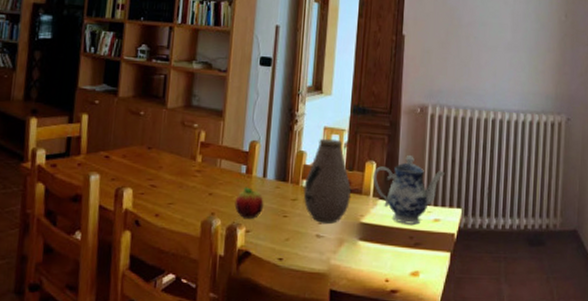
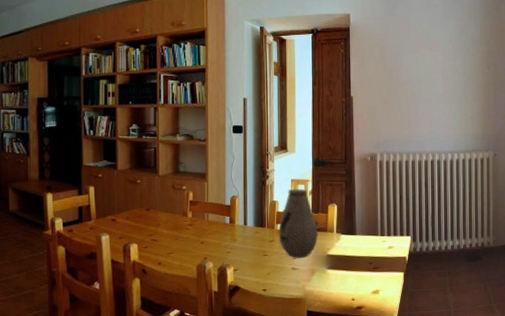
fruit: present [234,187,264,219] -> none [223,234,247,260]
teapot: present [373,155,446,225] -> none [335,196,395,253]

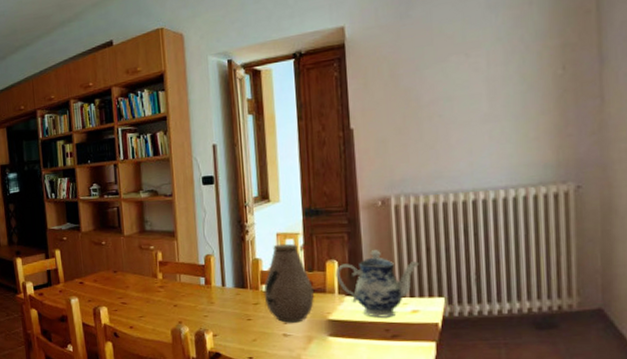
teapot: none [335,196,395,253] -> present [335,250,420,318]

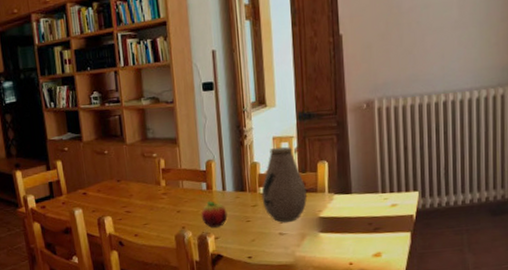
fruit: none [199,296,227,324] -> present [201,201,228,228]
teapot: present [335,250,420,318] -> none [326,150,399,213]

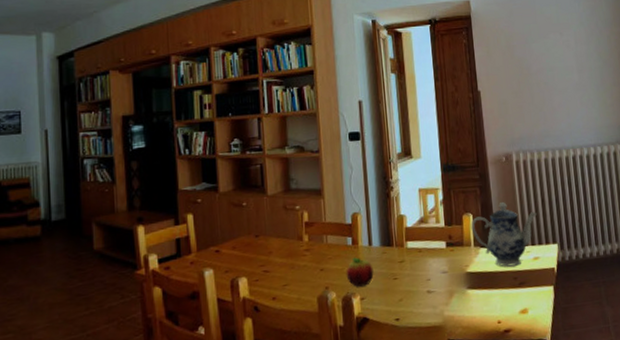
vase: present [261,146,307,222] -> none [408,198,454,279]
teapot: none [326,150,399,213] -> present [471,202,538,267]

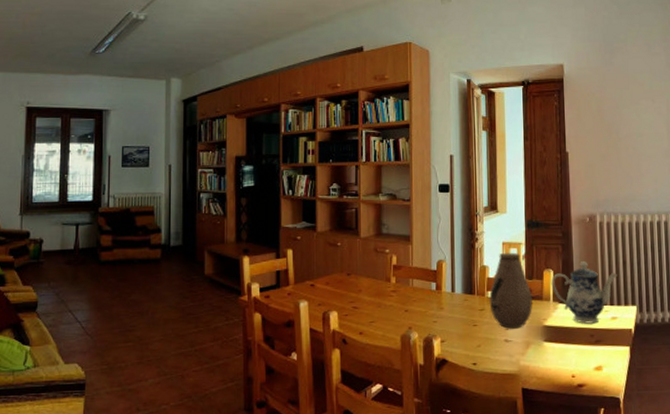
fruit: present [346,257,374,287] -> none [429,302,455,330]
vase: none [408,198,454,279] -> present [489,252,532,329]

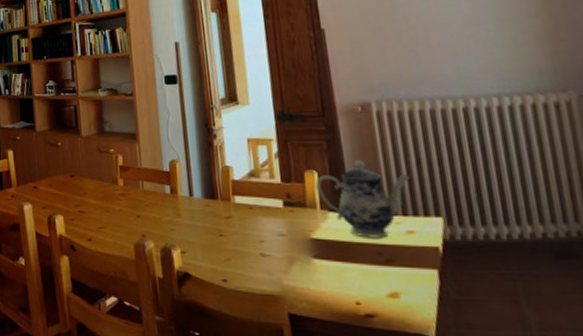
vase: present [489,252,532,329] -> none [236,150,294,241]

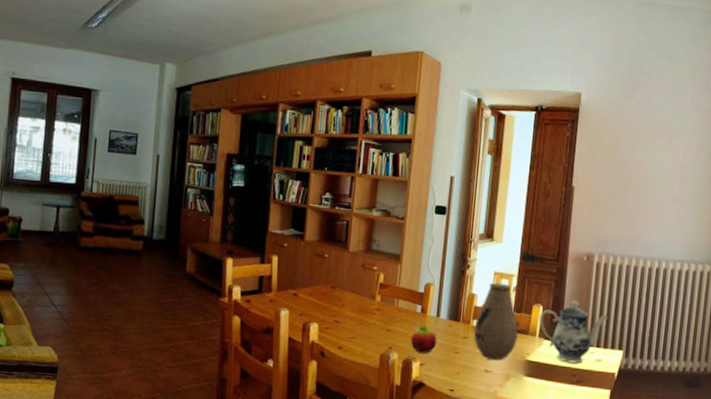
fruit: none [164,207,196,239] -> present [410,325,437,353]
vase: none [236,150,294,241] -> present [473,282,518,360]

